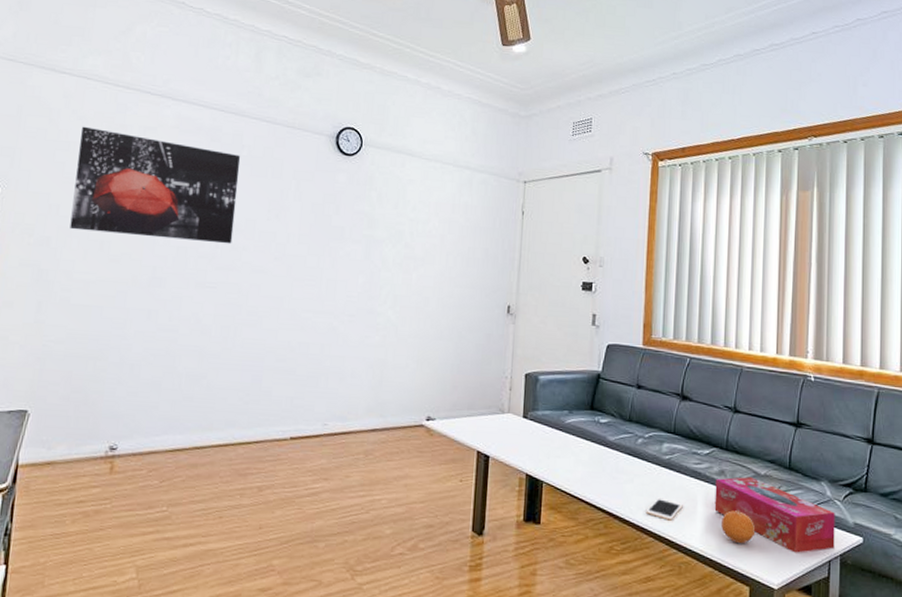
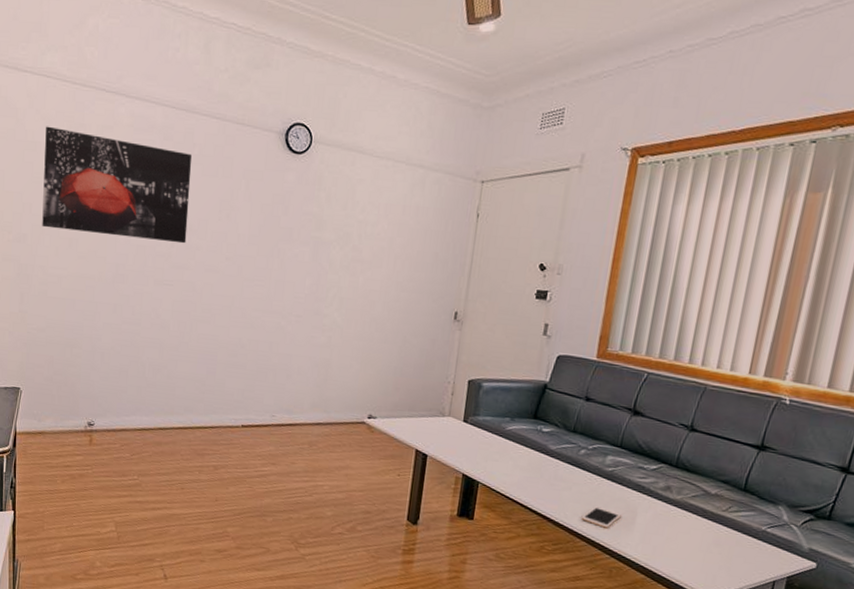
tissue box: present [714,477,835,553] -> none [654,493,790,571]
fruit: present [721,510,756,544] -> none [659,524,697,557]

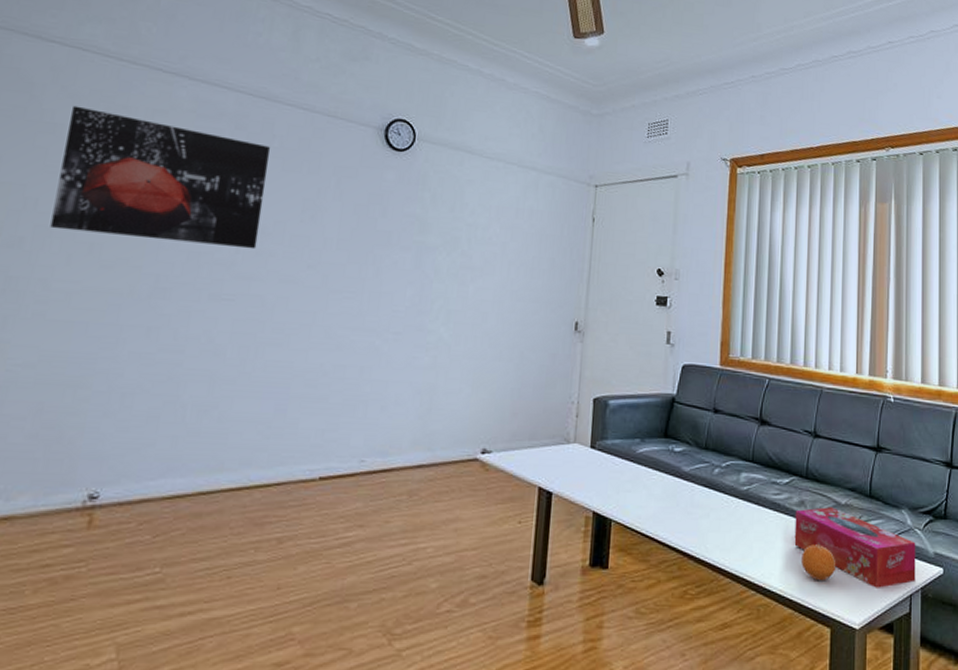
cell phone: present [581,506,622,528] -> none [722,533,762,558]
tissue box: none [654,493,790,571] -> present [794,507,916,588]
fruit: none [659,524,697,557] -> present [802,544,836,581]

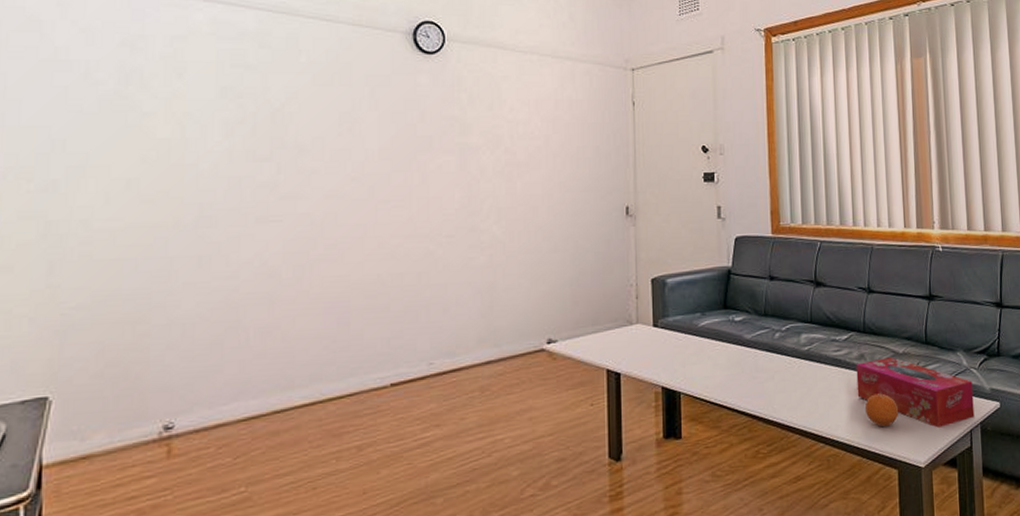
wall art: present [50,105,271,250] -> none [83,40,299,169]

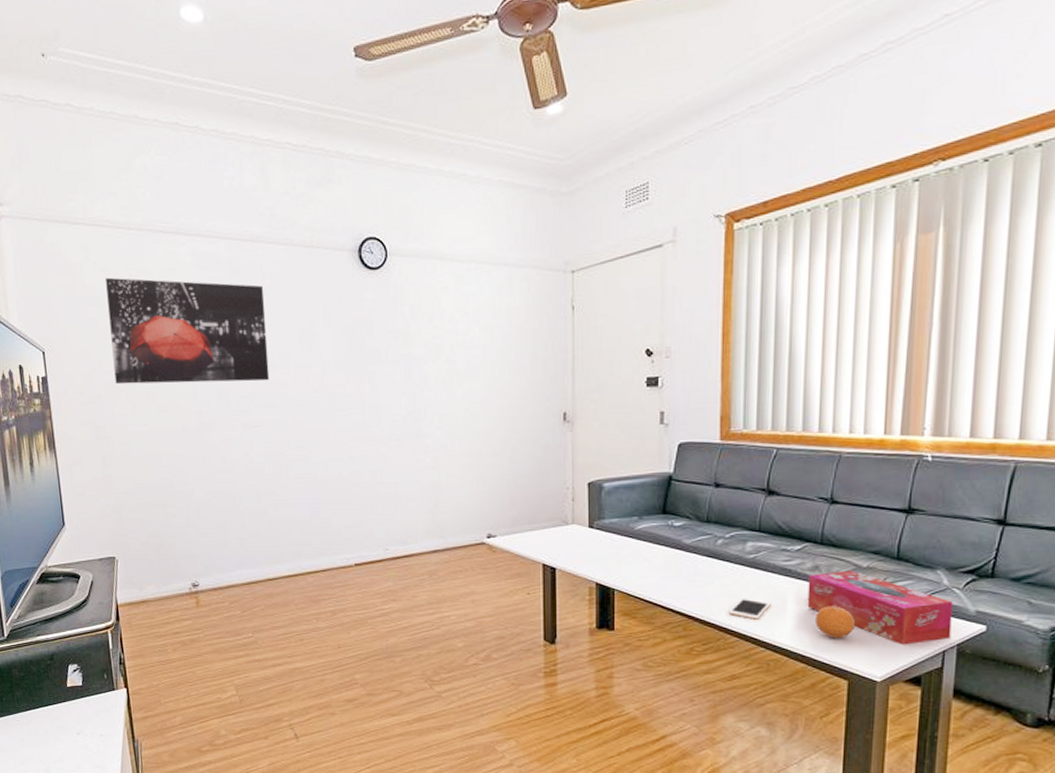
wall art: none [83,40,299,169] -> present [106,277,270,385]
cell phone: none [789,391,826,414] -> present [728,598,771,620]

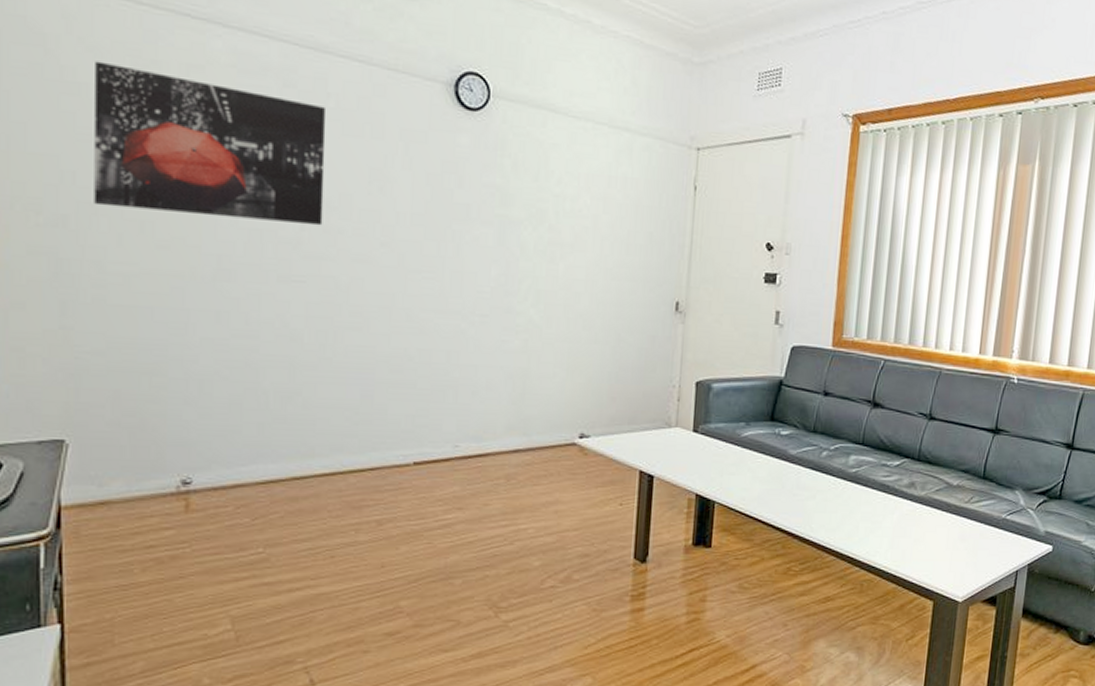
cell phone: present [728,598,771,620] -> none [827,514,868,537]
tissue box: present [807,570,953,645] -> none [901,488,1027,565]
fruit: present [815,606,856,639] -> none [908,524,944,558]

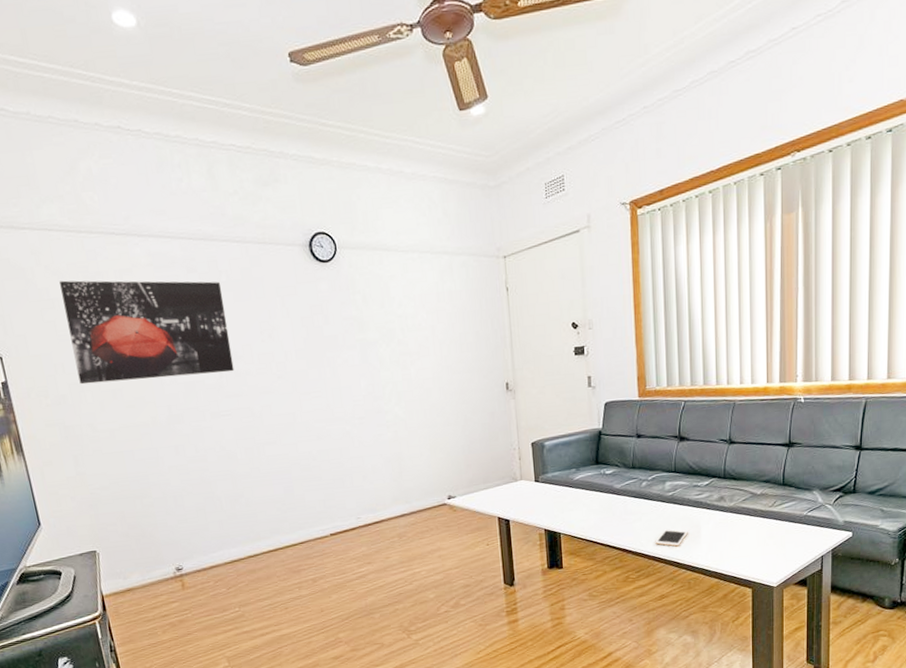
cell phone: none [827,514,868,537] -> present [655,528,688,547]

